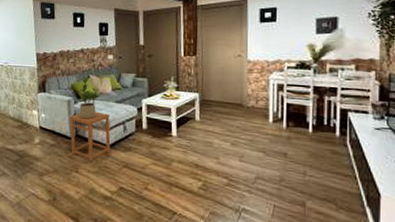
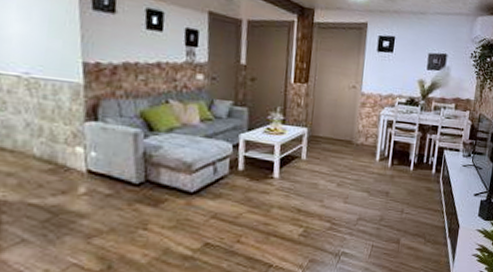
side table: present [69,111,111,162] -> none [136,148,196,214]
potted plant: present [79,77,100,119] -> none [151,101,183,159]

